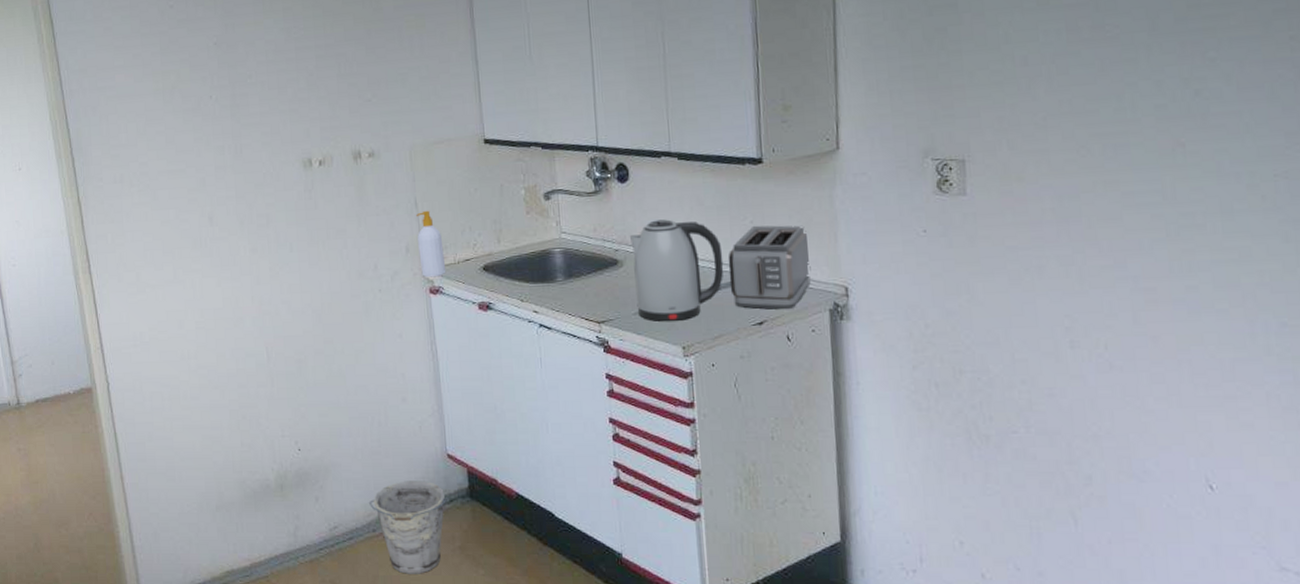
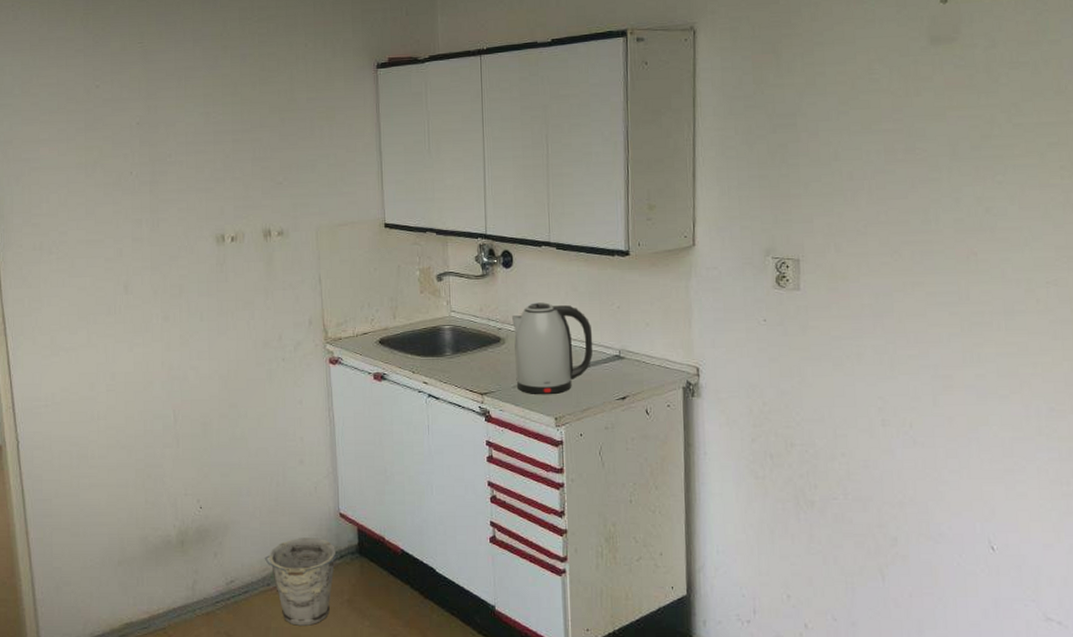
soap bottle: present [416,210,446,278] -> none [320,286,345,349]
toaster: present [728,225,811,310] -> none [597,310,668,387]

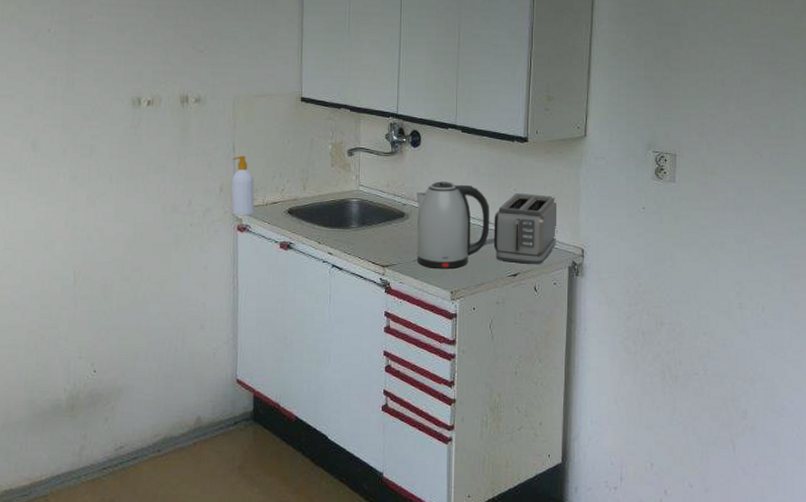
bucket: present [264,538,337,626] -> none [156,403,231,493]
soap bottle: none [320,286,345,349] -> present [231,155,255,216]
toaster: none [597,310,668,387] -> present [493,192,557,265]

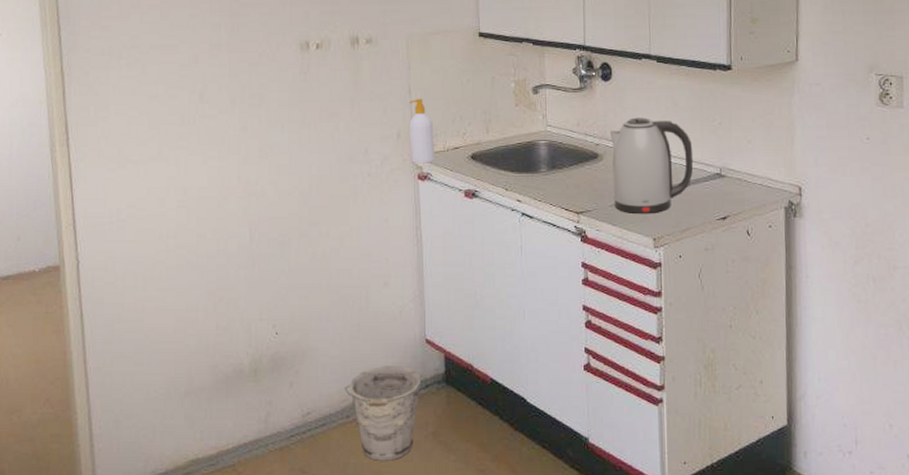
bucket: none [156,403,231,493] -> present [344,366,422,461]
toaster: present [493,192,557,265] -> none [697,126,770,207]

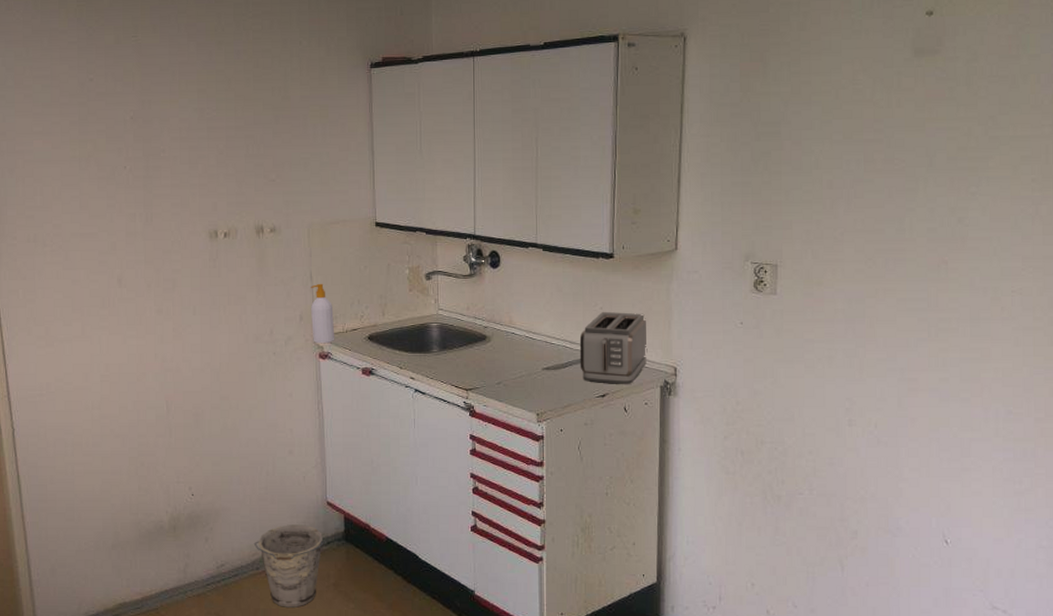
kettle: present [609,117,694,215] -> none [497,302,576,392]
toaster: none [697,126,770,207] -> present [579,311,648,385]

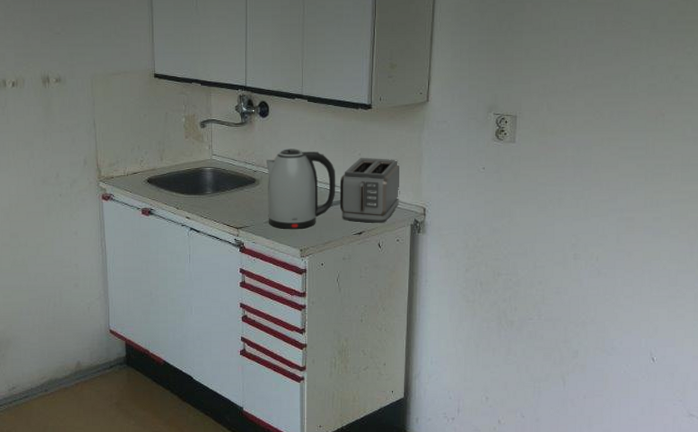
bucket: present [253,524,324,608] -> none [42,351,107,425]
soap bottle: present [311,283,335,344] -> none [94,130,117,186]
kettle: none [497,302,576,392] -> present [265,149,336,230]

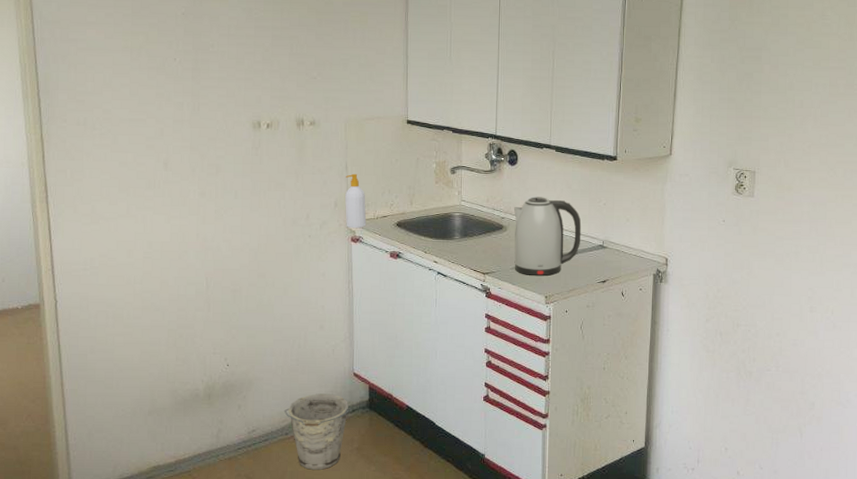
bucket: none [42,351,107,425] -> present [284,393,349,470]
soap bottle: none [94,130,117,186] -> present [345,173,367,229]
toaster: present [339,157,400,224] -> none [584,207,643,273]

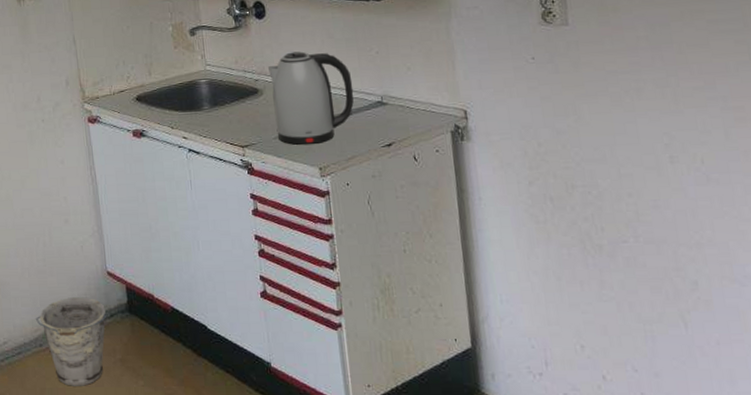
soap bottle: present [345,173,367,229] -> none [75,46,103,108]

